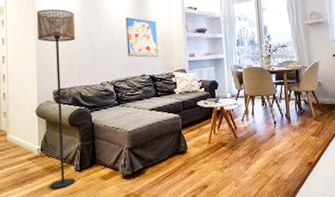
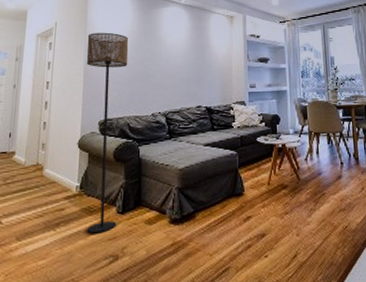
wall art: present [126,17,158,57] -> none [183,43,216,87]

